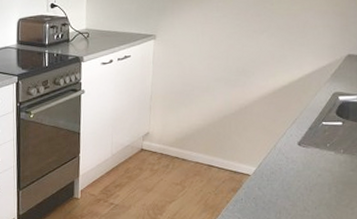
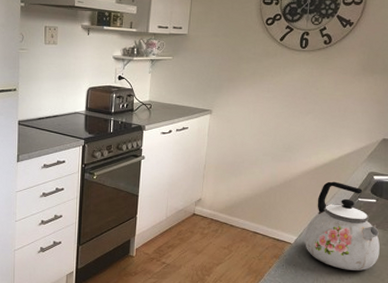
kettle: none [264,105,348,201] -> present [305,181,380,271]

